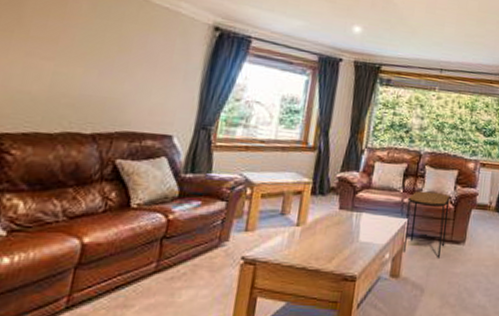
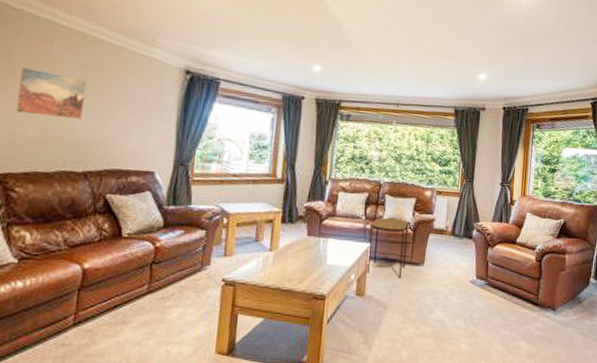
wall art: none [20,18,104,76] -> present [16,68,87,119]

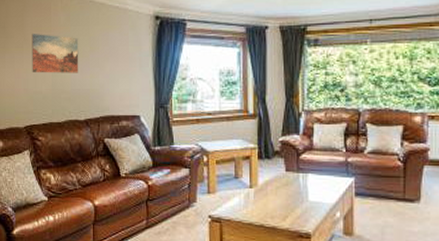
side table: present [366,218,409,279] -> none [351,149,398,217]

